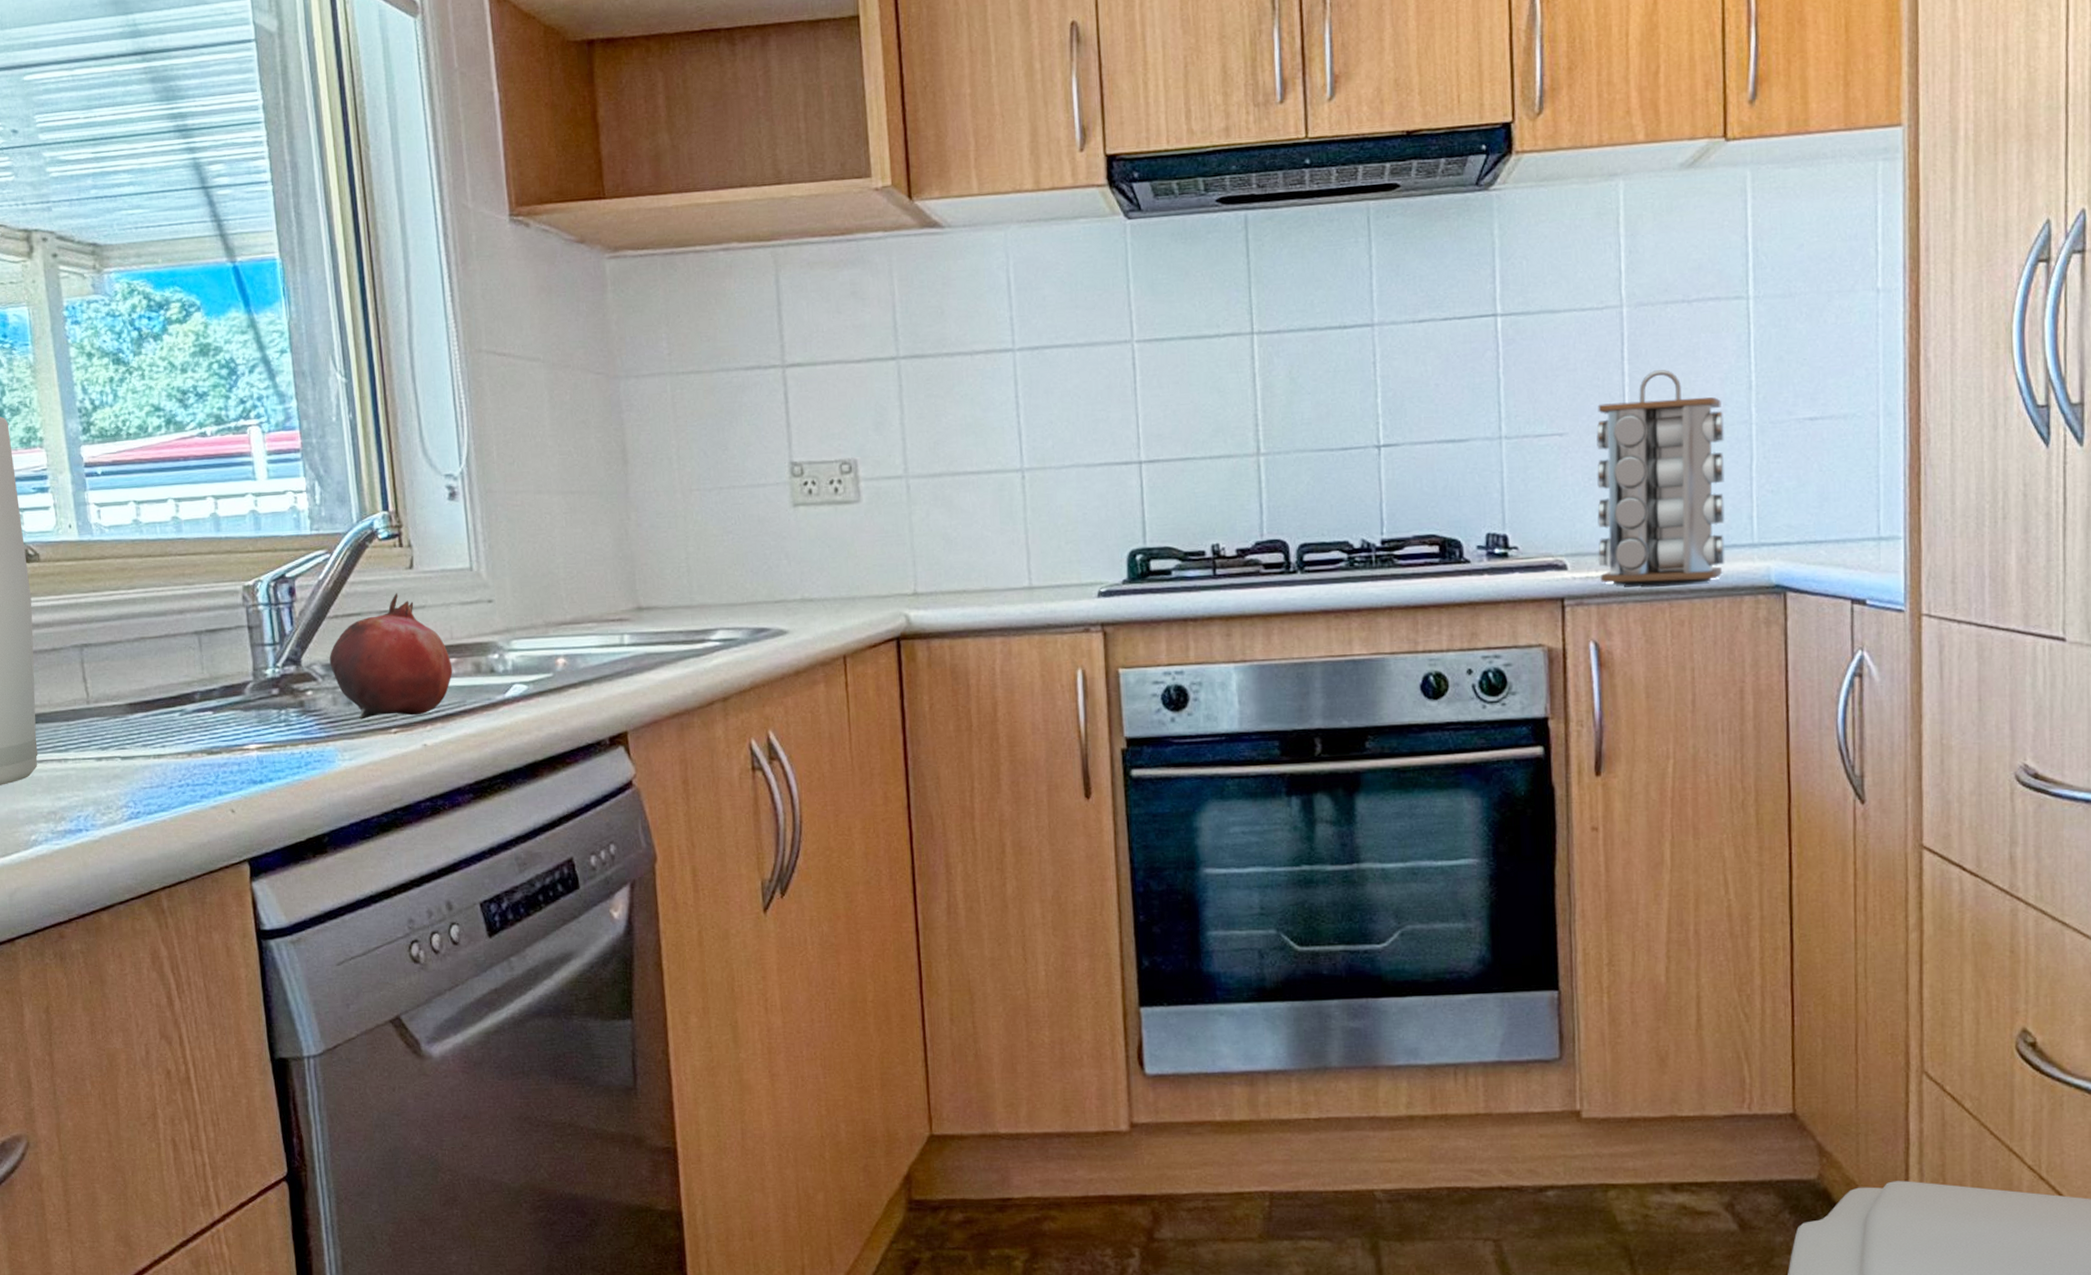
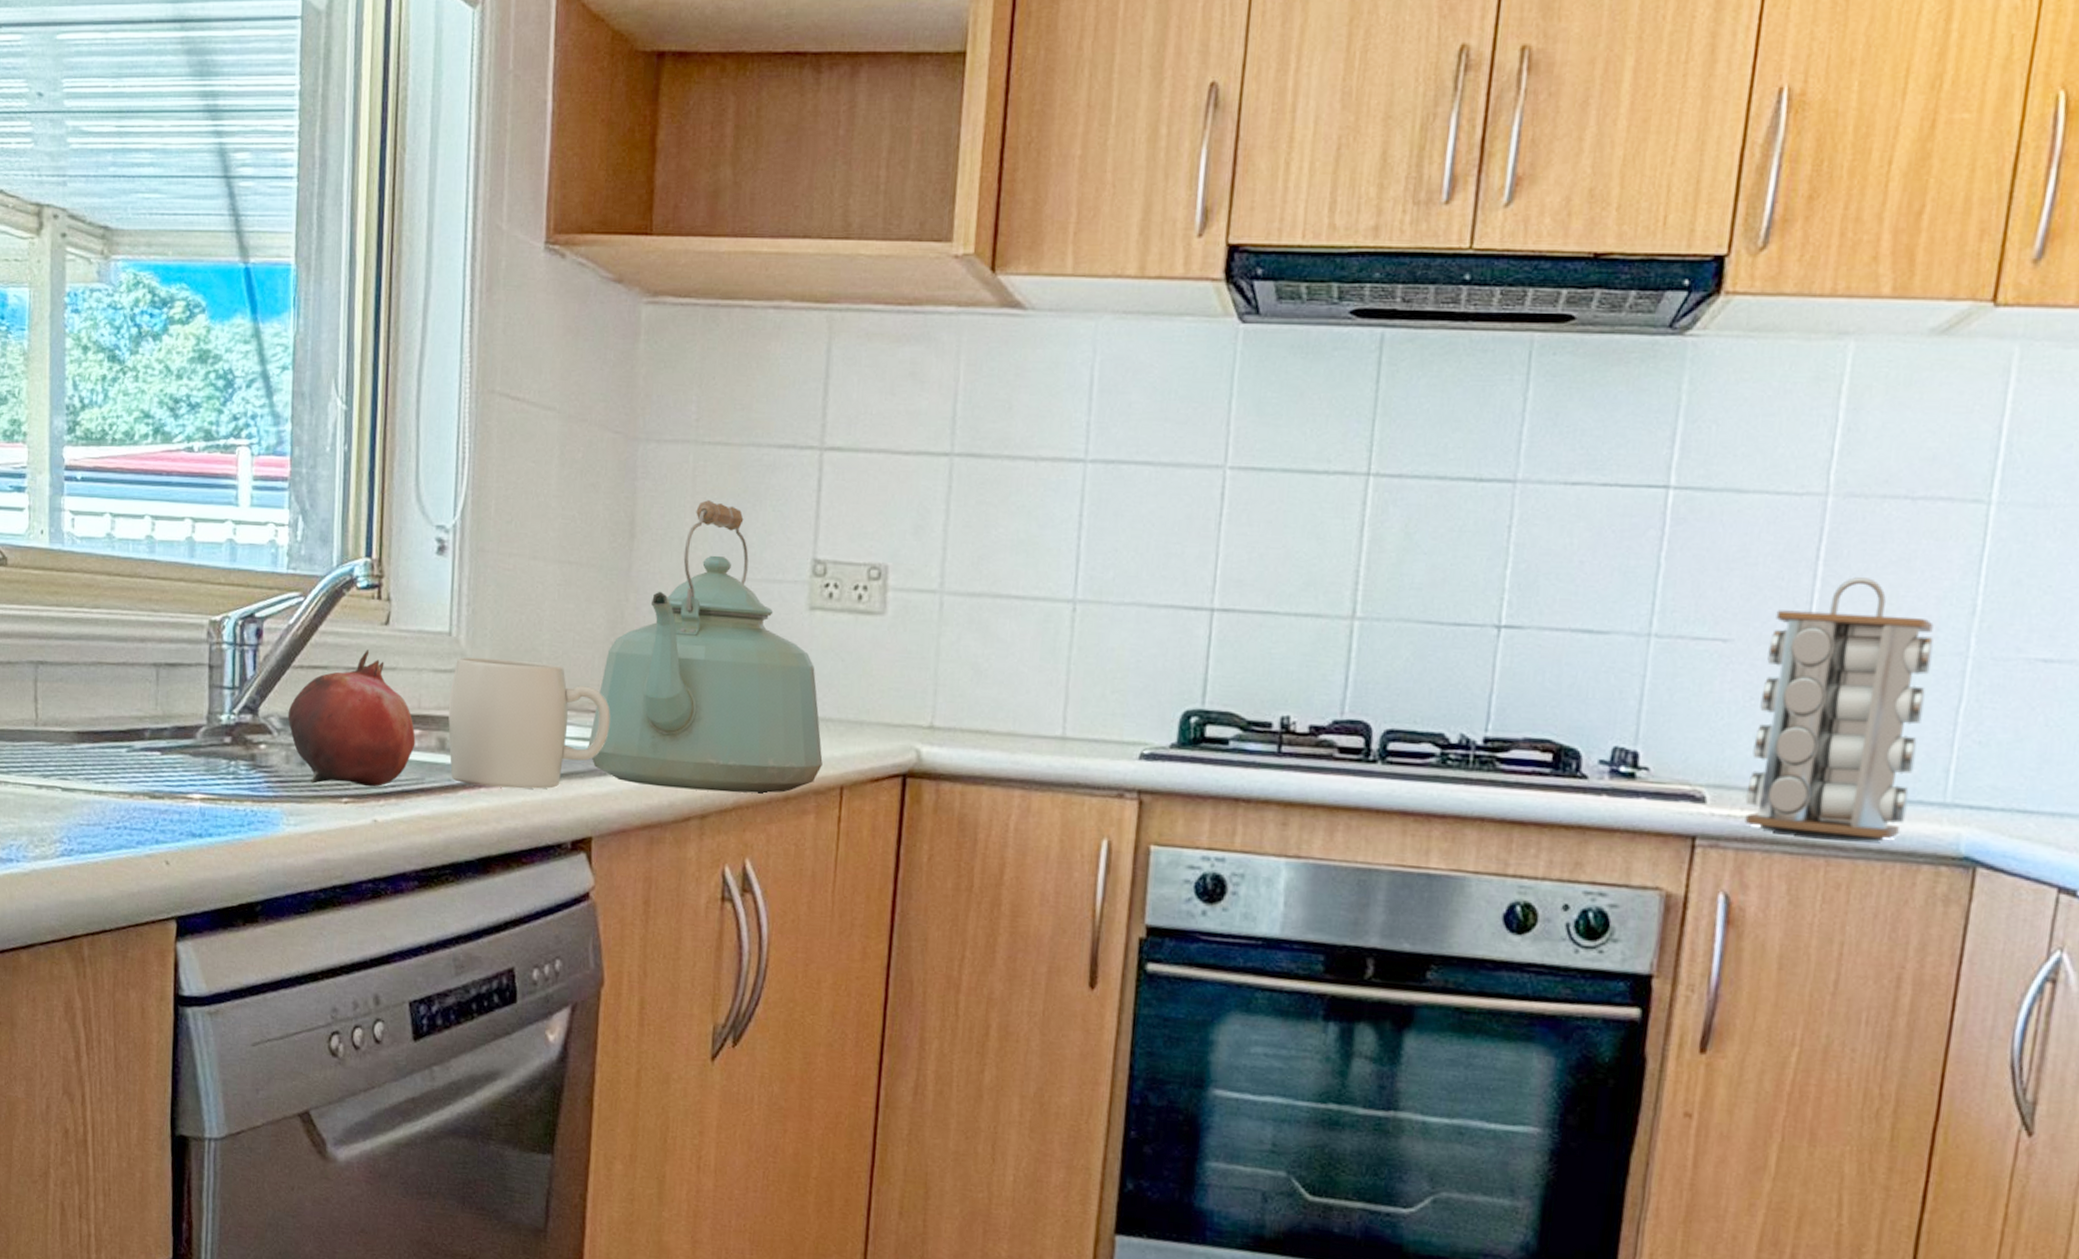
mug: none [478,583,630,701] -> present [448,657,611,789]
kettle: none [612,422,825,679] -> present [588,500,823,794]

